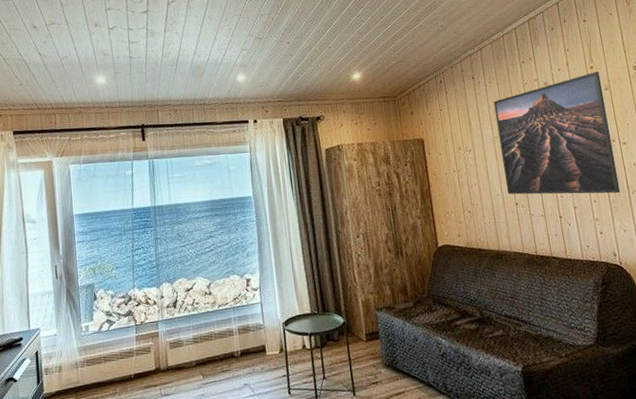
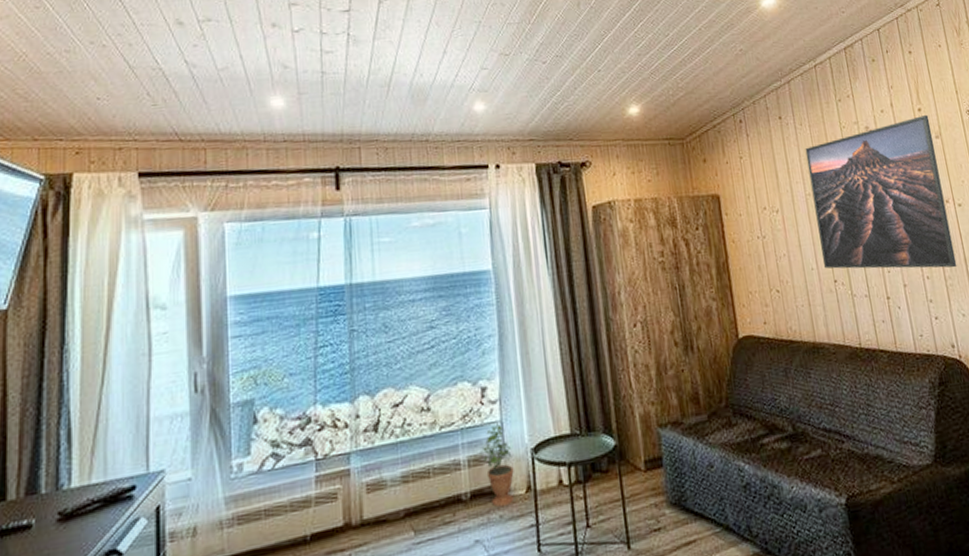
potted plant: none [246,303,272,362] -> present [479,422,515,508]

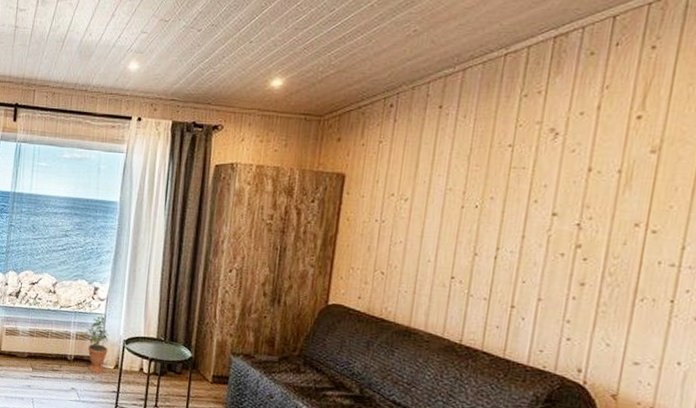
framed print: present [805,115,957,269] -> none [444,124,651,296]

